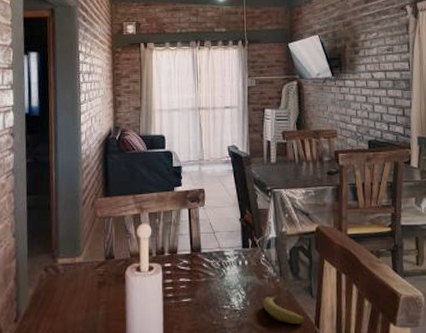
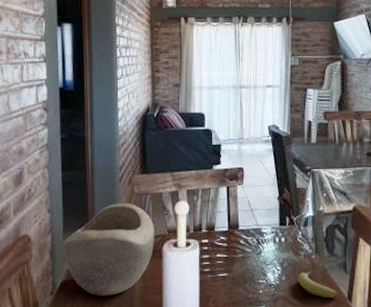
decorative bowl: none [26,226,118,323] -> present [61,203,155,296]

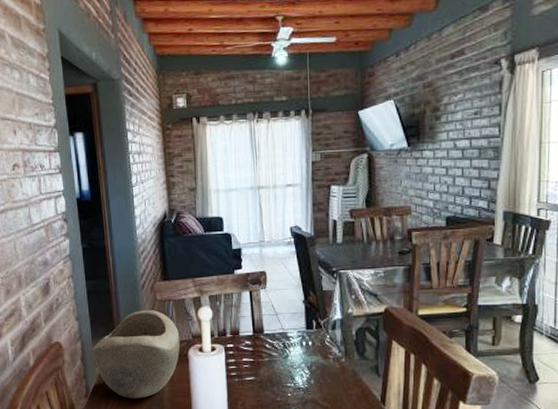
fruit: present [298,270,338,298] -> none [327,373,370,402]

